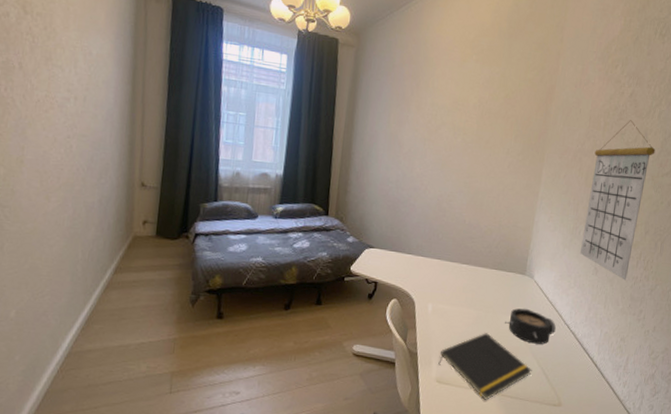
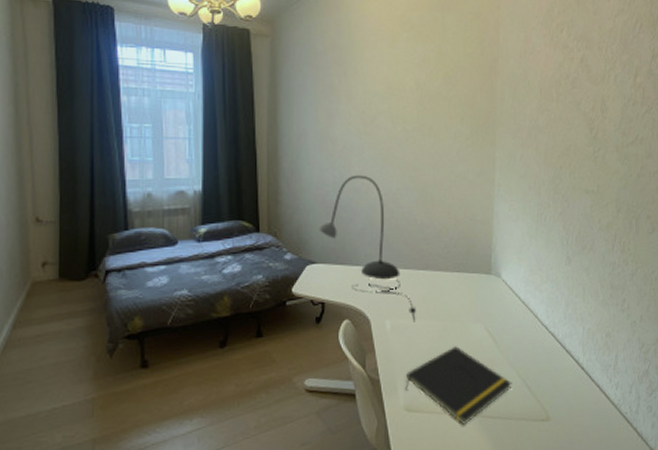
desk lamp: none [379,175,456,308] -> present [318,175,416,322]
alarm clock: present [504,308,556,345] -> none [474,312,532,352]
calendar: present [579,120,656,280] -> none [548,87,616,267]

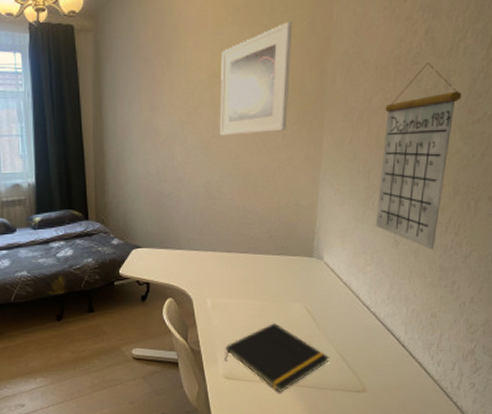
desk lamp: present [318,175,416,322] -> none [143,164,236,301]
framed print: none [396,42,463,148] -> present [219,22,292,136]
calendar: none [548,87,616,267] -> present [375,63,462,250]

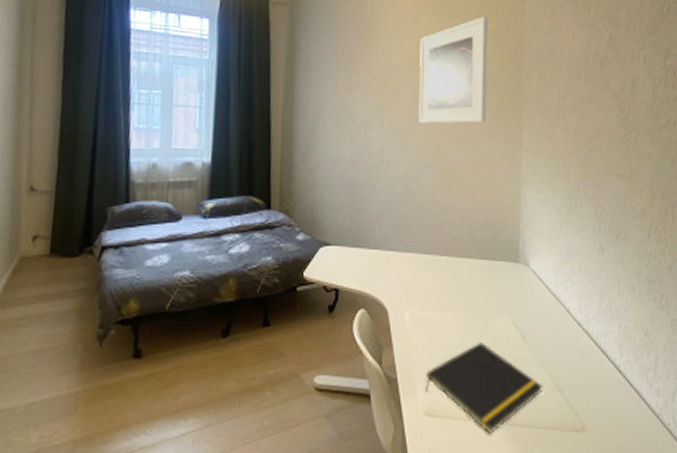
calendar: present [375,63,462,250] -> none [579,67,647,259]

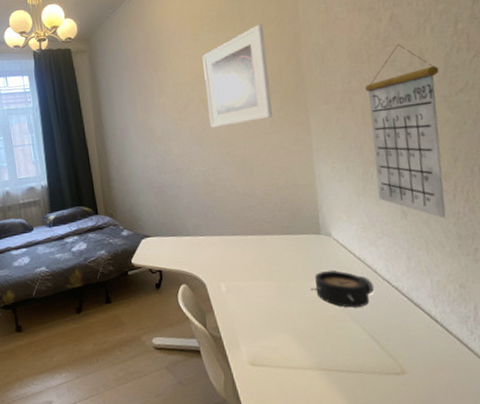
notepad: present [425,342,543,433] -> none [247,304,358,378]
alarm clock: none [501,305,564,351] -> present [310,269,374,308]
calendar: none [579,67,647,259] -> present [365,44,446,219]

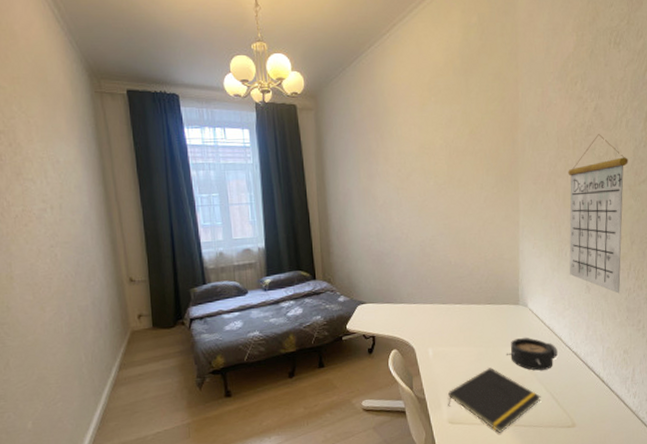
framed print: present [202,24,273,128] -> none [427,101,487,200]
notepad: none [247,304,358,378] -> present [448,367,541,433]

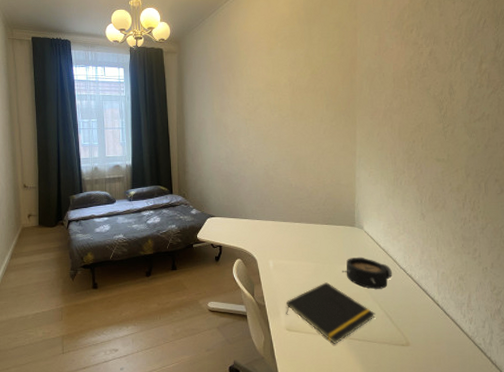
calendar: present [568,134,629,294] -> none [403,76,464,222]

